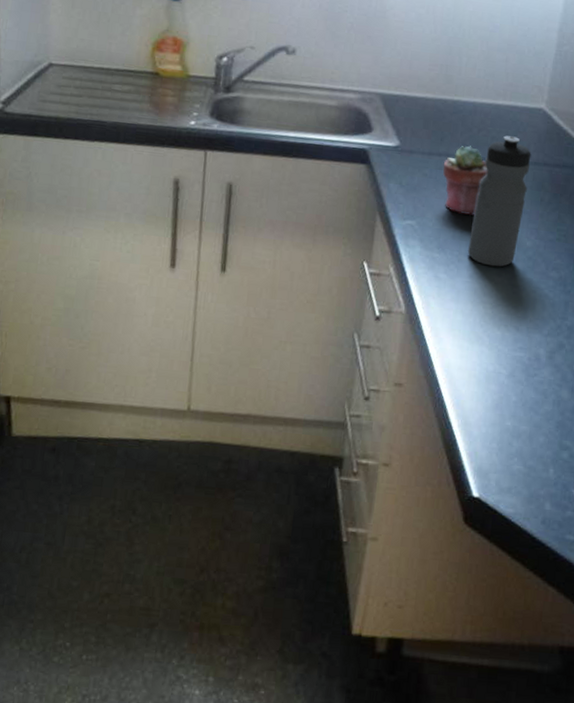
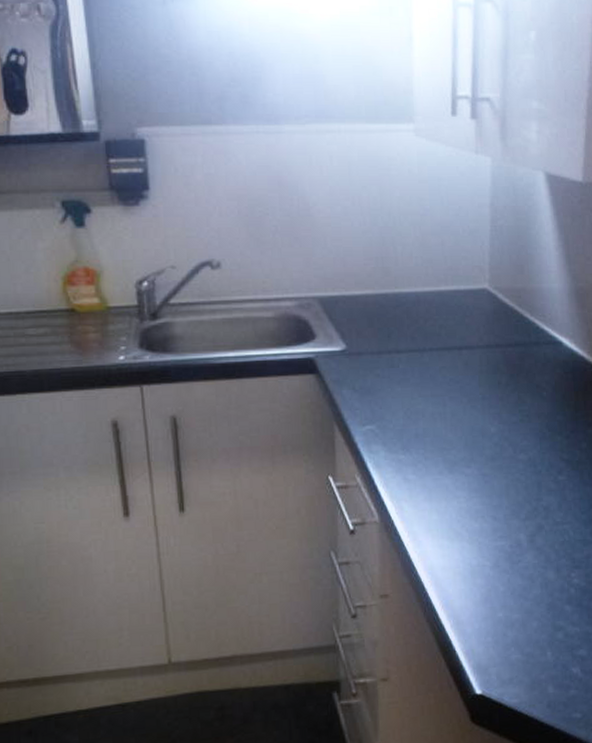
potted succulent: present [442,145,488,216] -> none [394,338,441,411]
water bottle: present [467,135,532,267] -> none [432,322,483,459]

